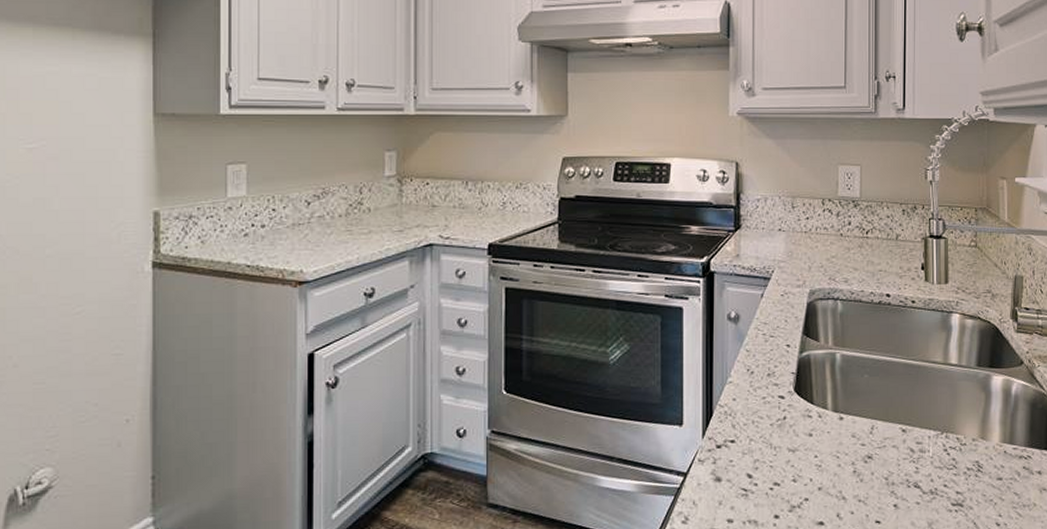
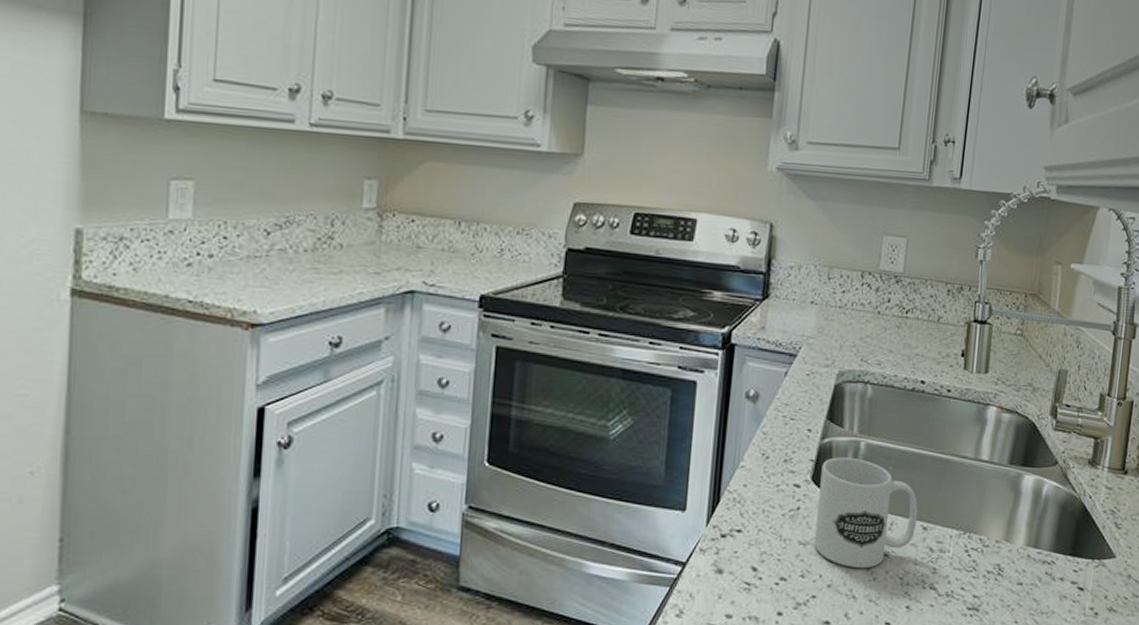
mug: none [802,368,895,471] -> present [814,457,918,569]

